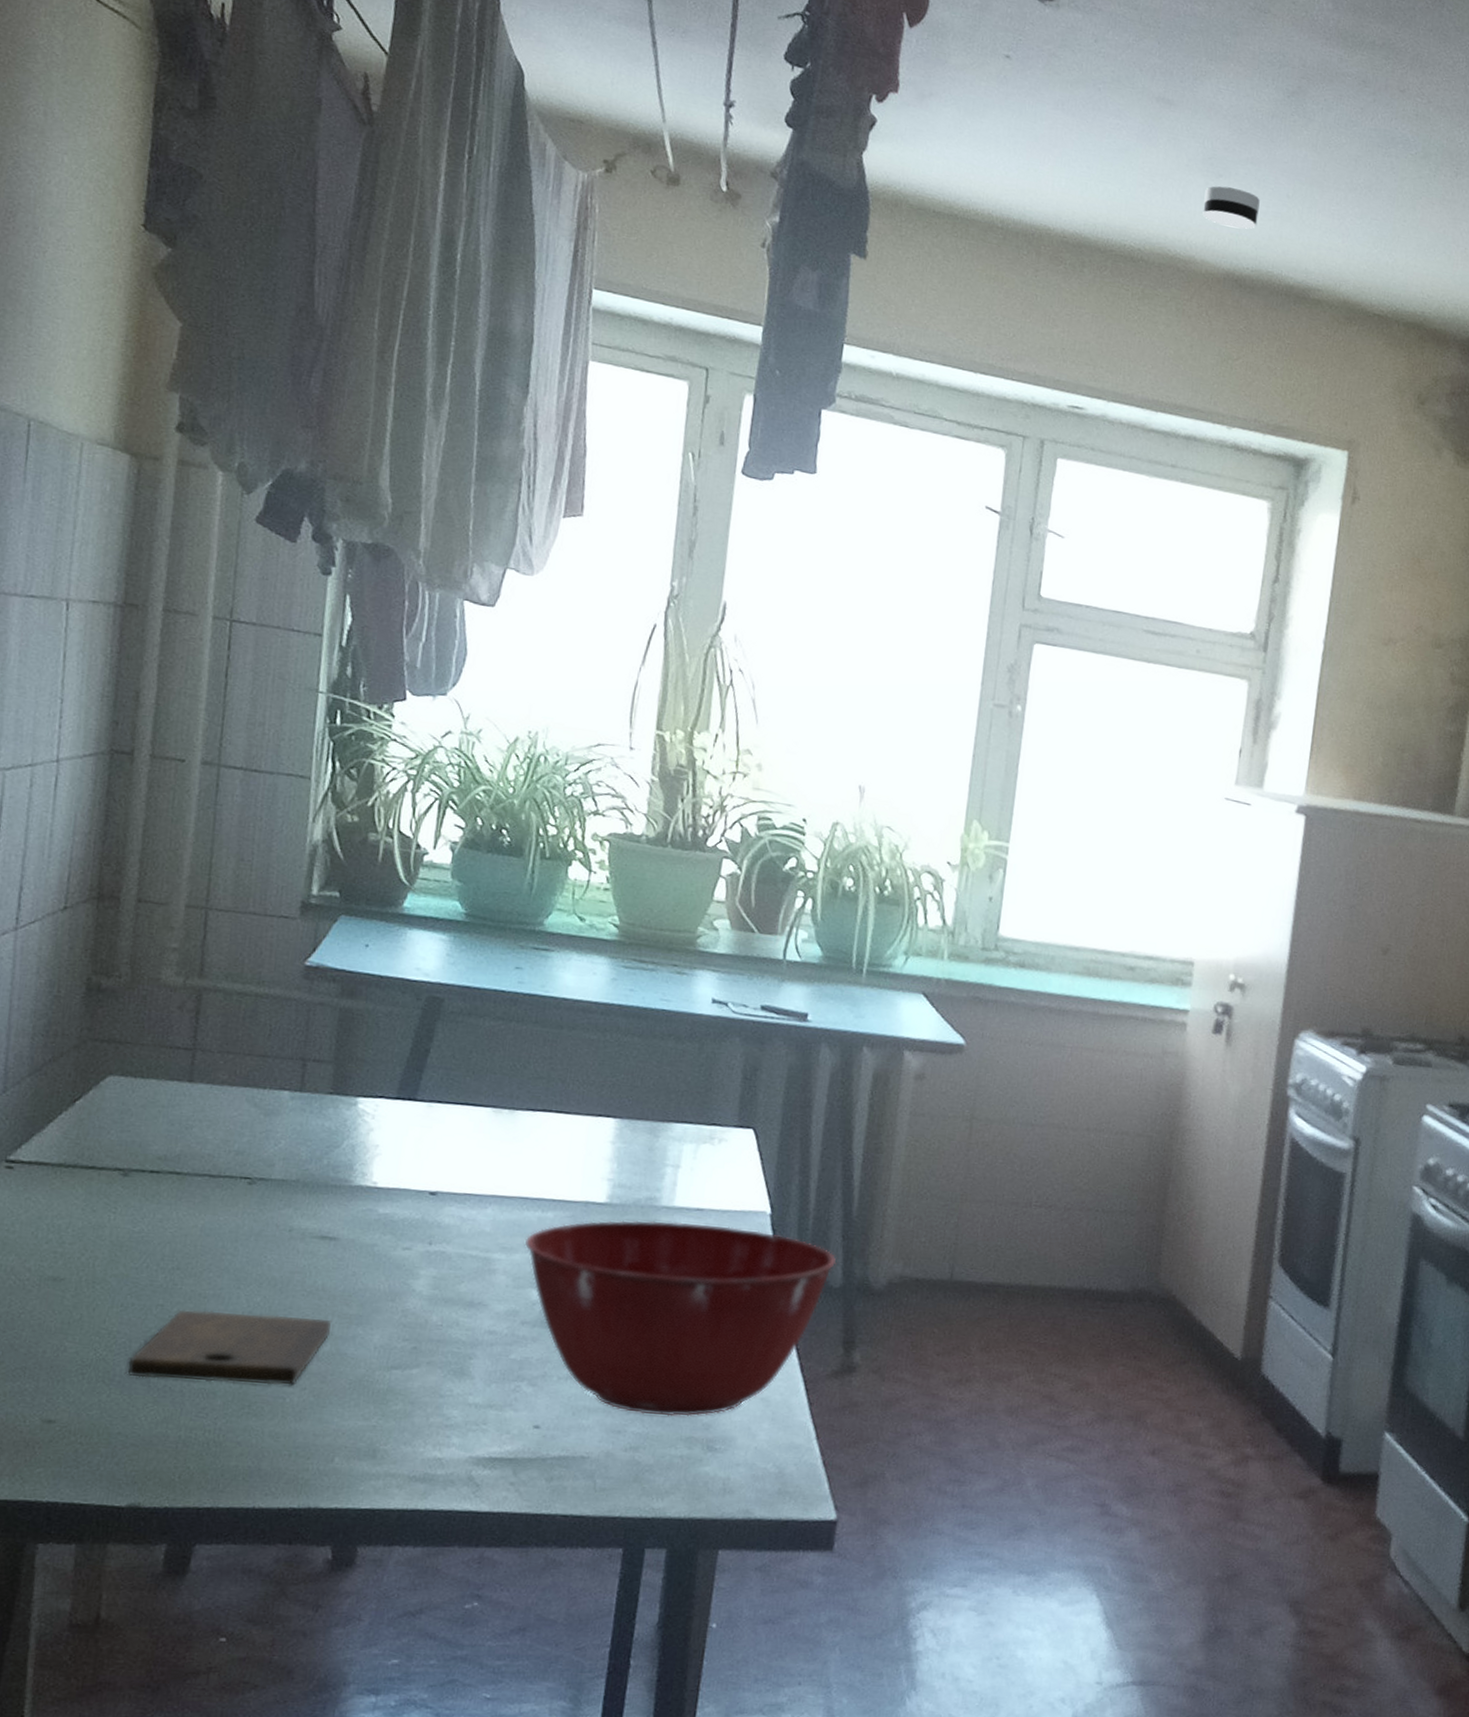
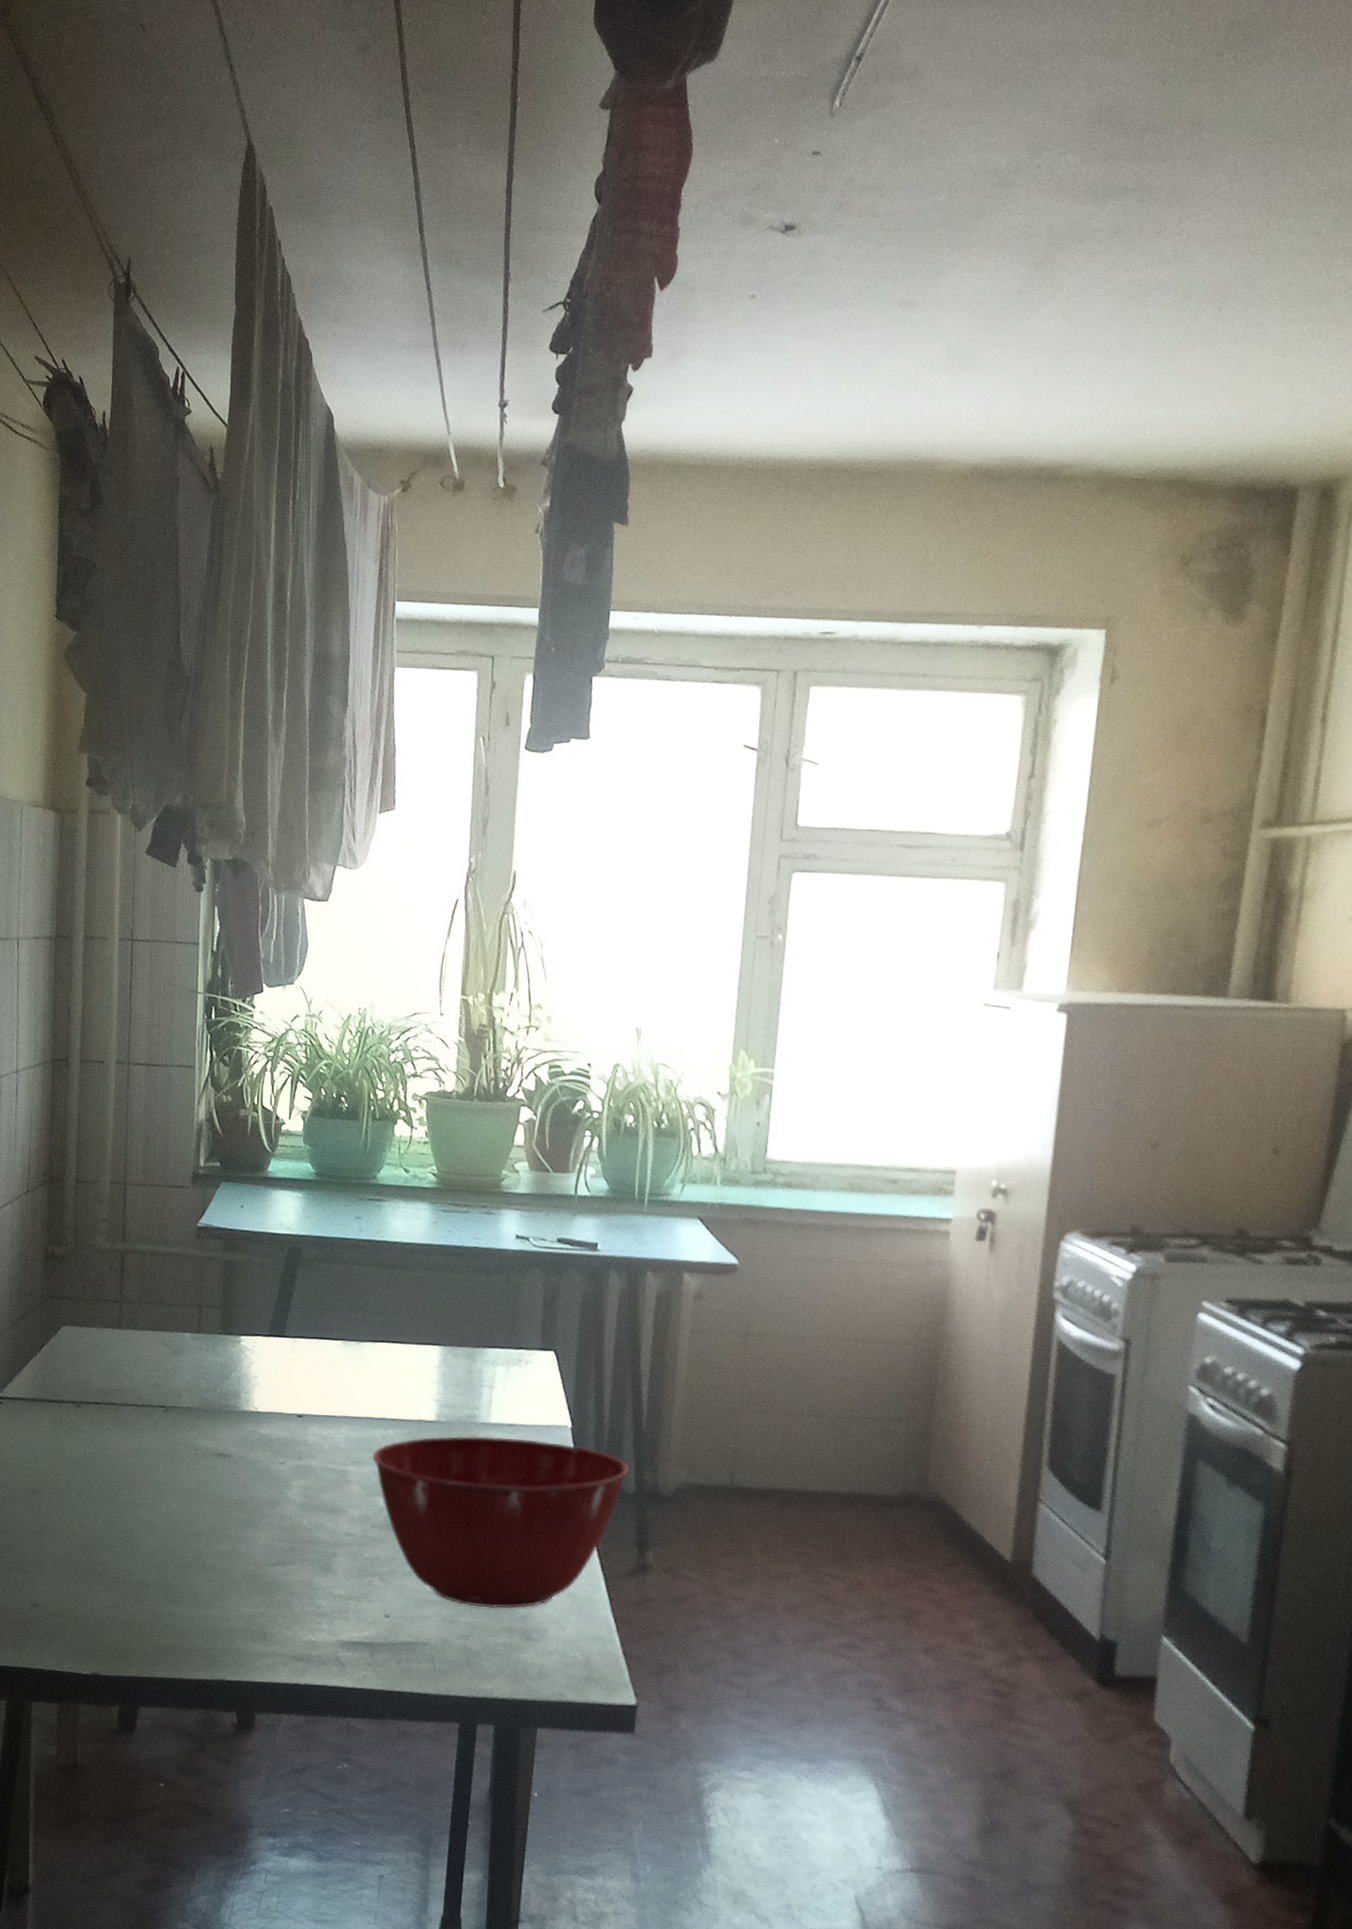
cutting board: present [127,1310,331,1385] -> none [86,1516,229,1578]
smoke detector: present [1202,186,1260,229] -> none [948,378,1007,419]

